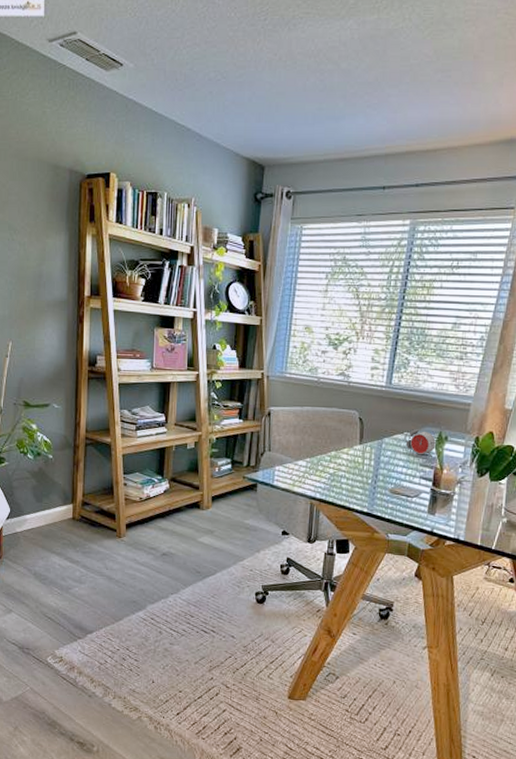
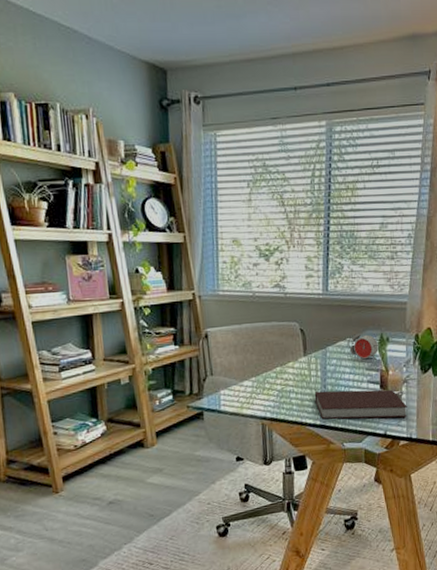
notebook: none [364,480,458,518] -> present [314,389,407,420]

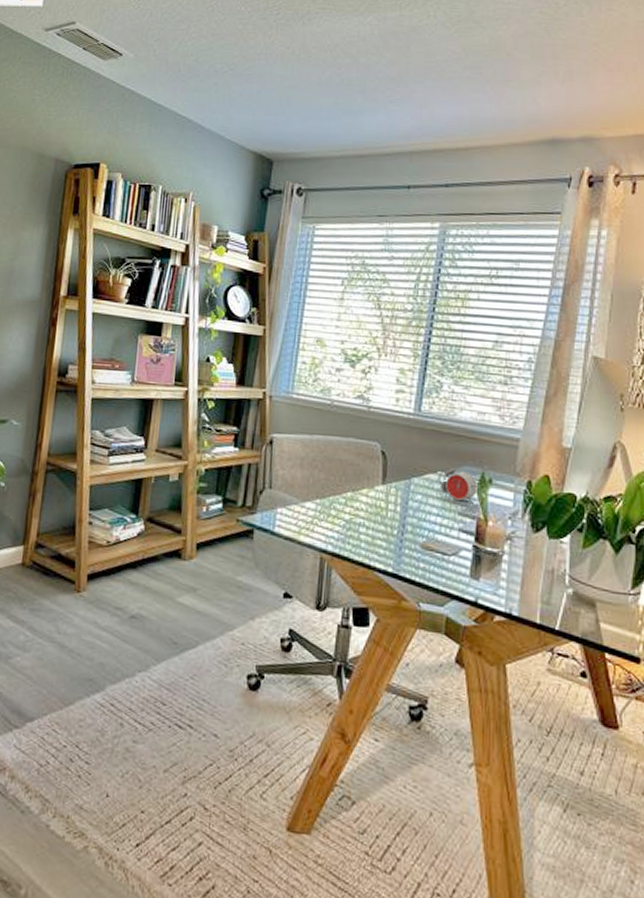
notebook: present [314,389,407,420] -> none [389,530,509,585]

